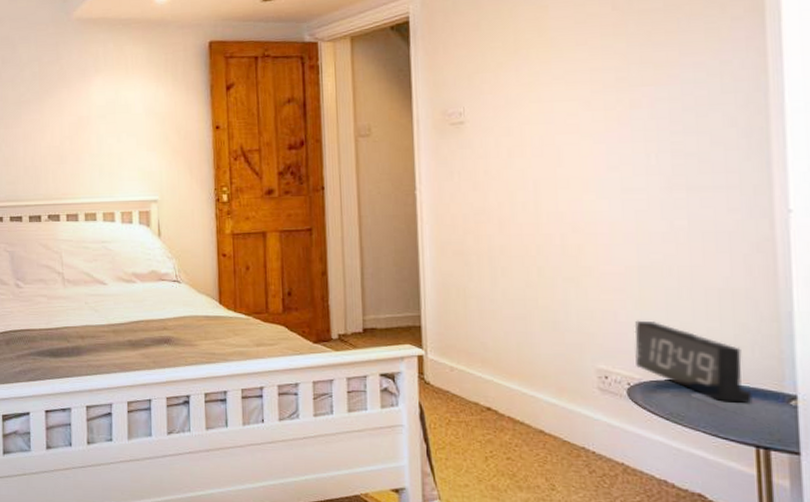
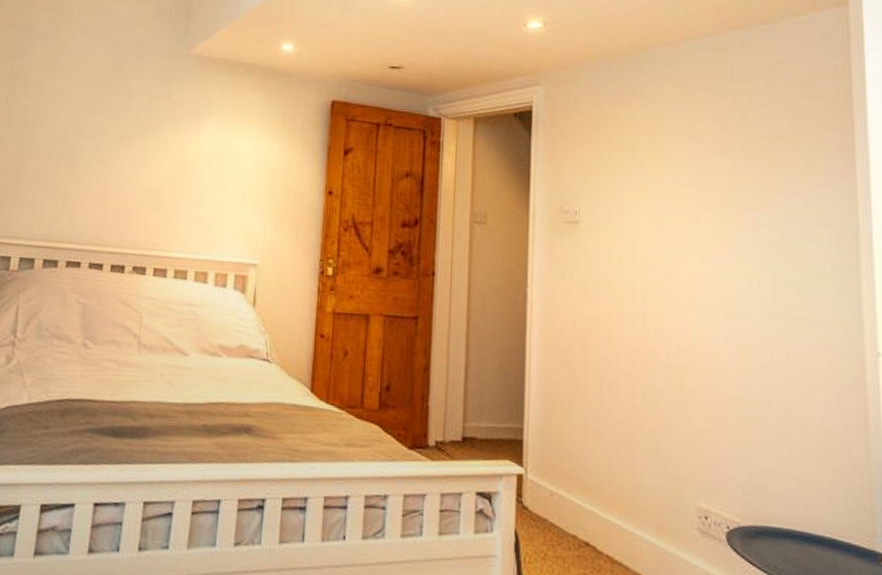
alarm clock: present [634,320,754,403] -> none [734,456,848,560]

